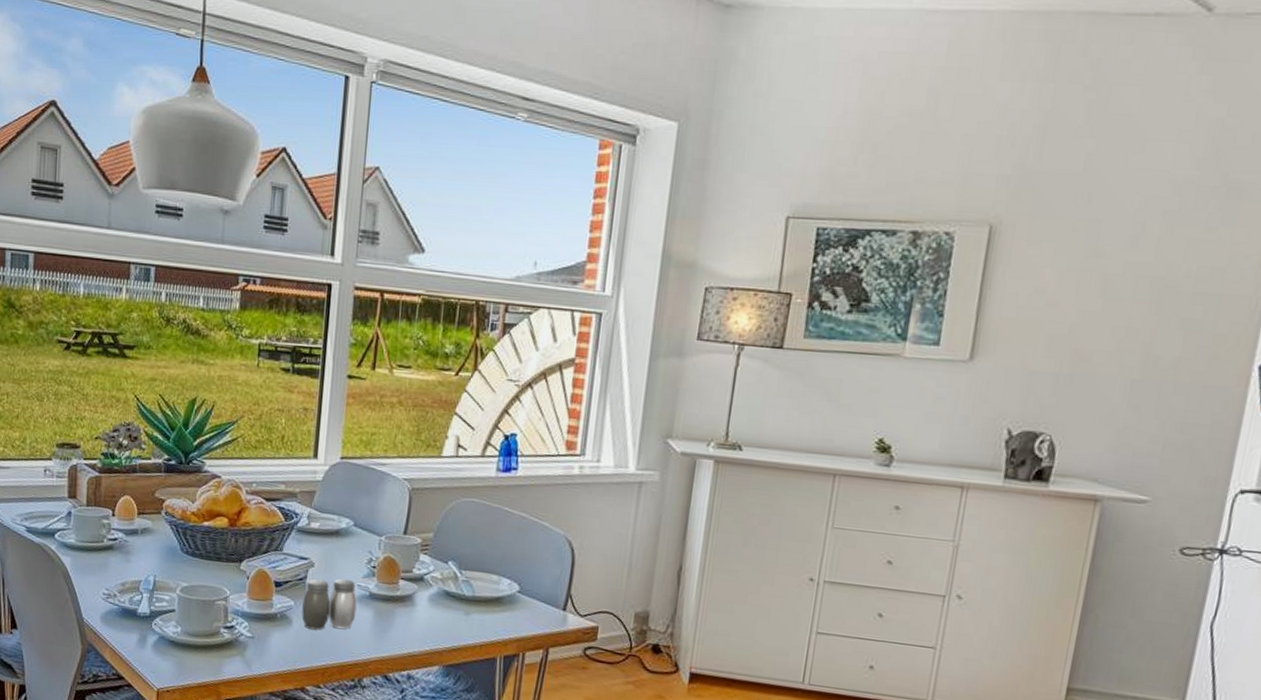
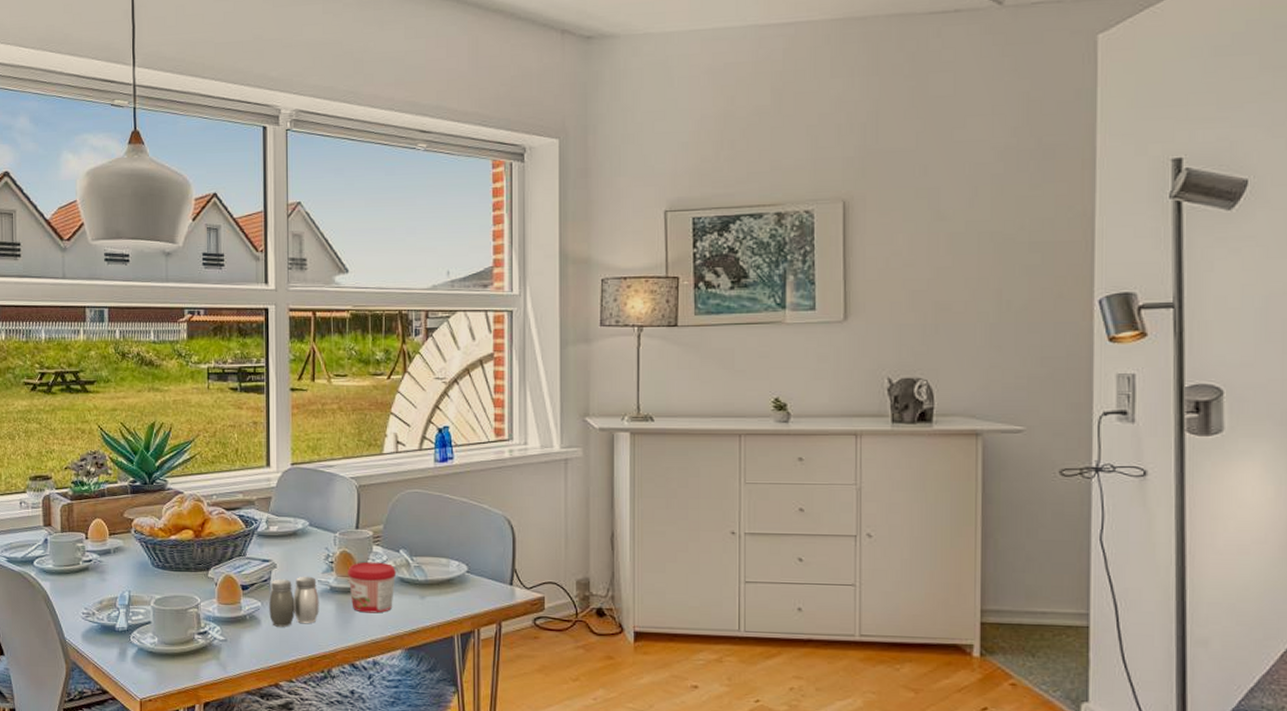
jam: none [390,570,443,626] -> present [348,561,397,613]

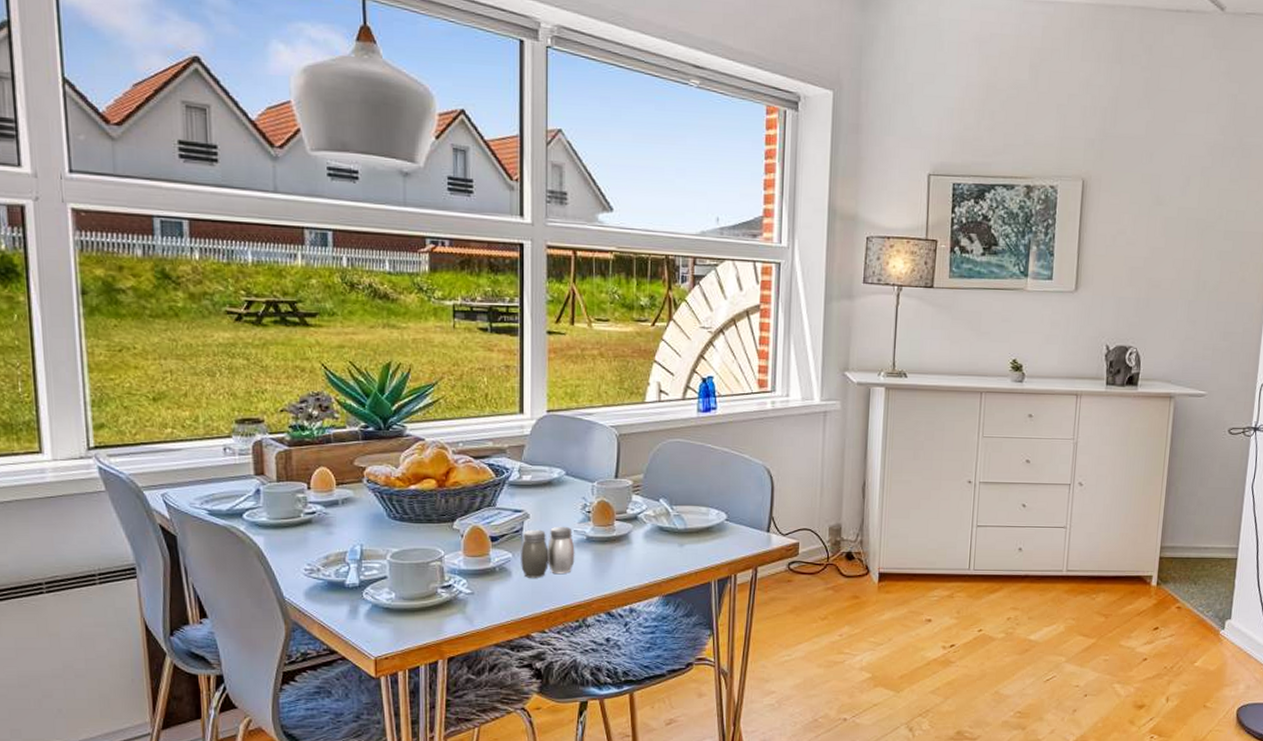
jam: present [348,561,397,613] -> none [605,511,656,562]

